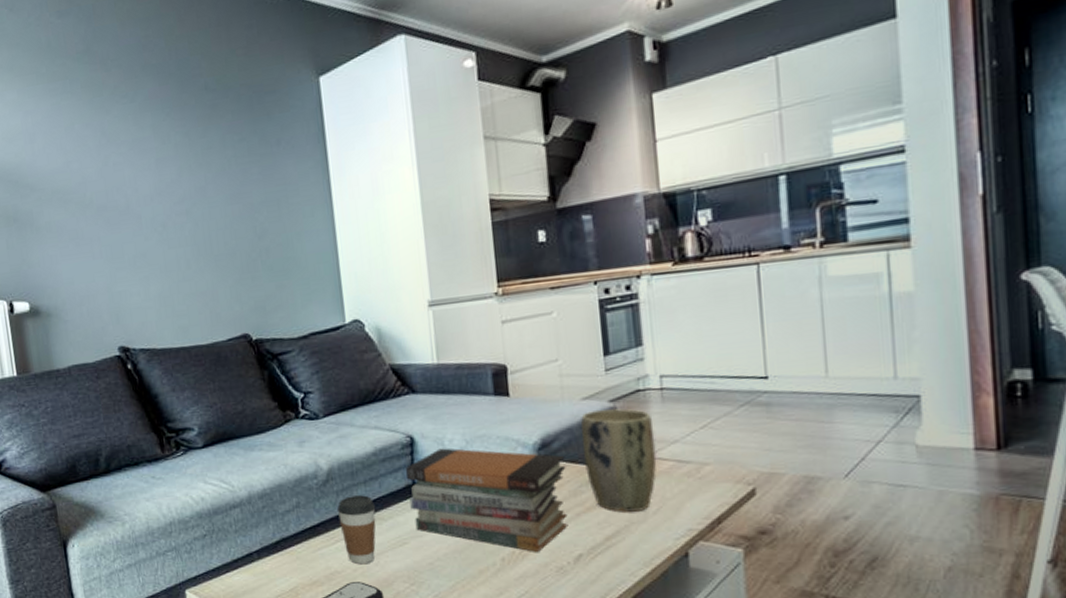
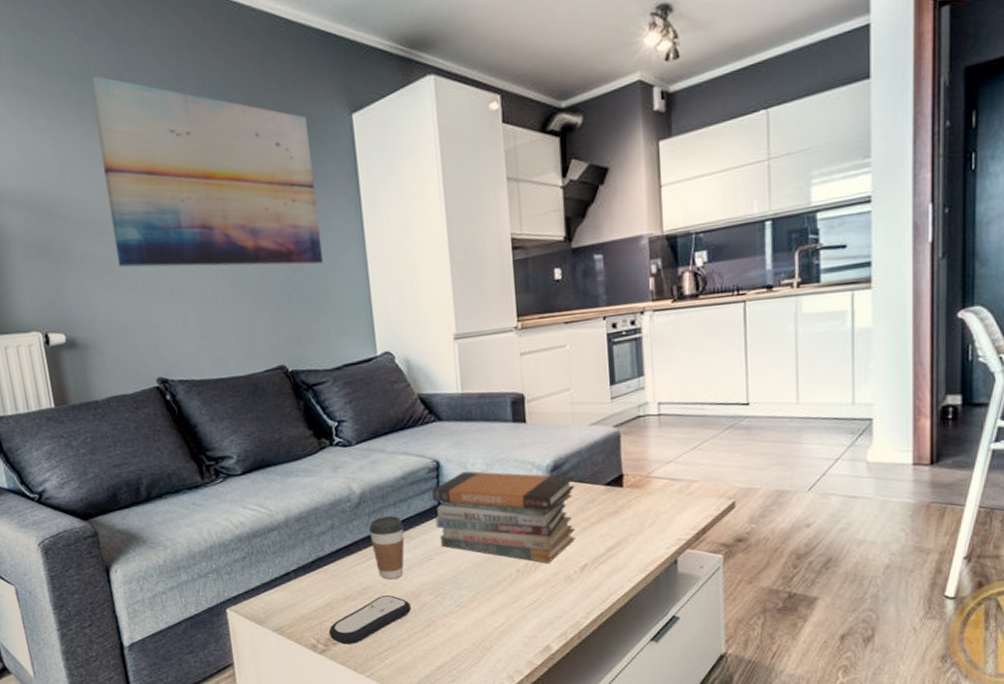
wall art: none [59,49,289,236] -> present [89,75,323,268]
plant pot: present [581,408,657,512] -> none [588,433,653,526]

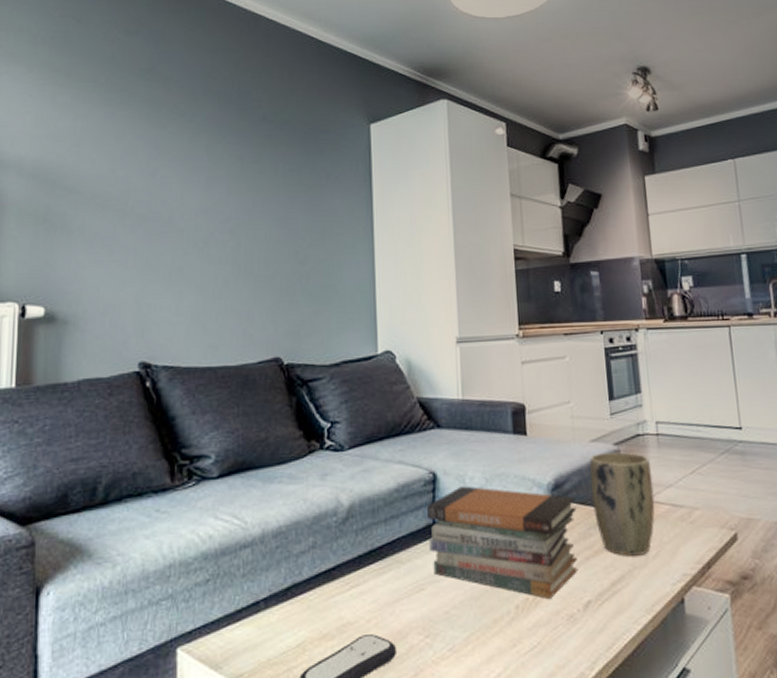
wall art: present [89,75,323,268] -> none [118,64,331,259]
coffee cup: present [368,516,405,580] -> none [354,535,395,614]
plant pot: none [588,433,653,526] -> present [589,452,655,556]

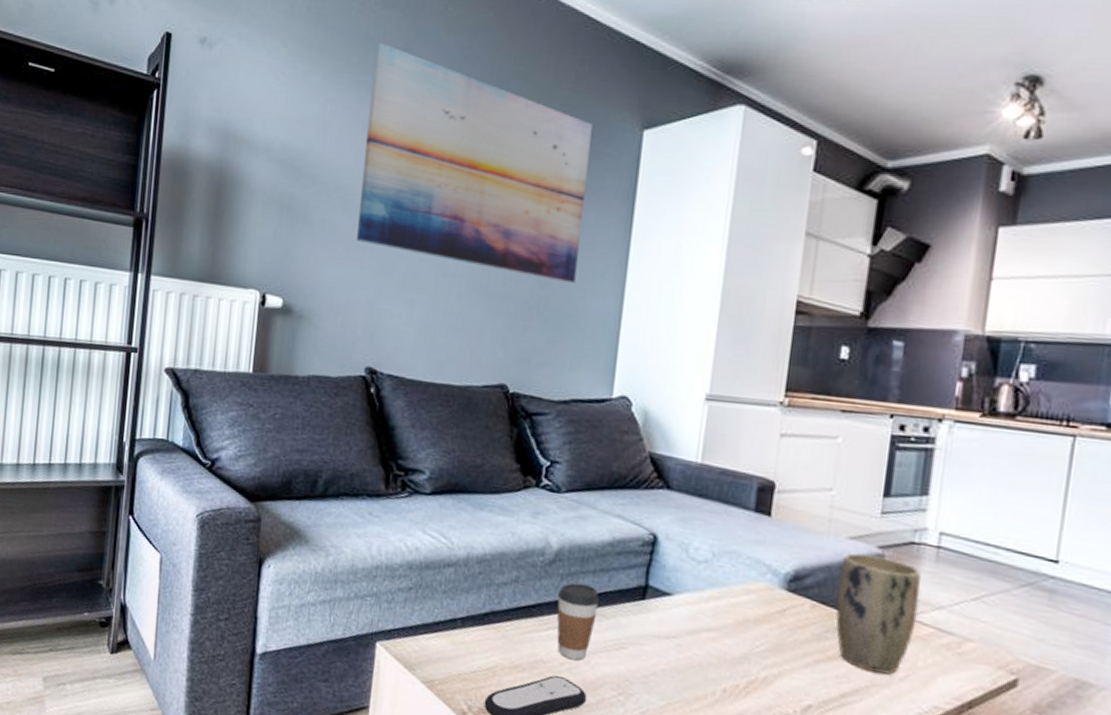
wall art: none [118,64,331,259] -> present [356,42,592,284]
coffee cup: none [354,535,395,614] -> present [556,583,600,660]
book stack: present [427,486,579,599] -> none [637,554,817,692]

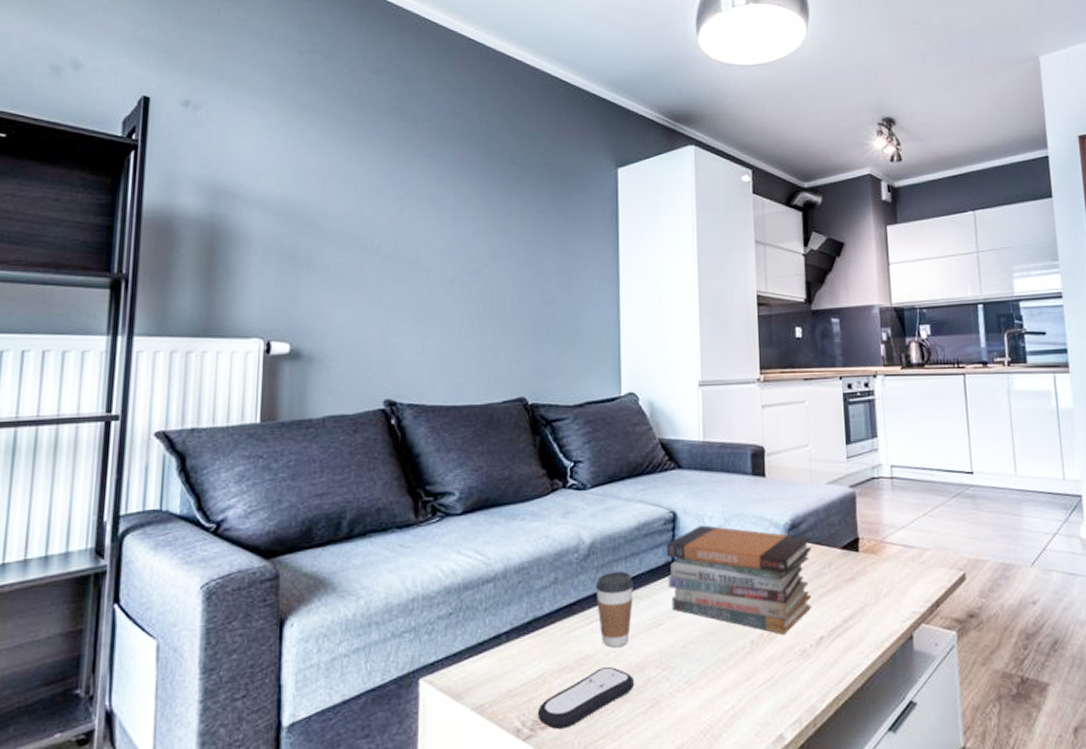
wall art: present [356,42,592,284] -> none [364,102,576,301]
book stack: none [637,554,817,692] -> present [667,525,812,634]
plant pot: present [836,553,921,675] -> none [825,494,888,594]

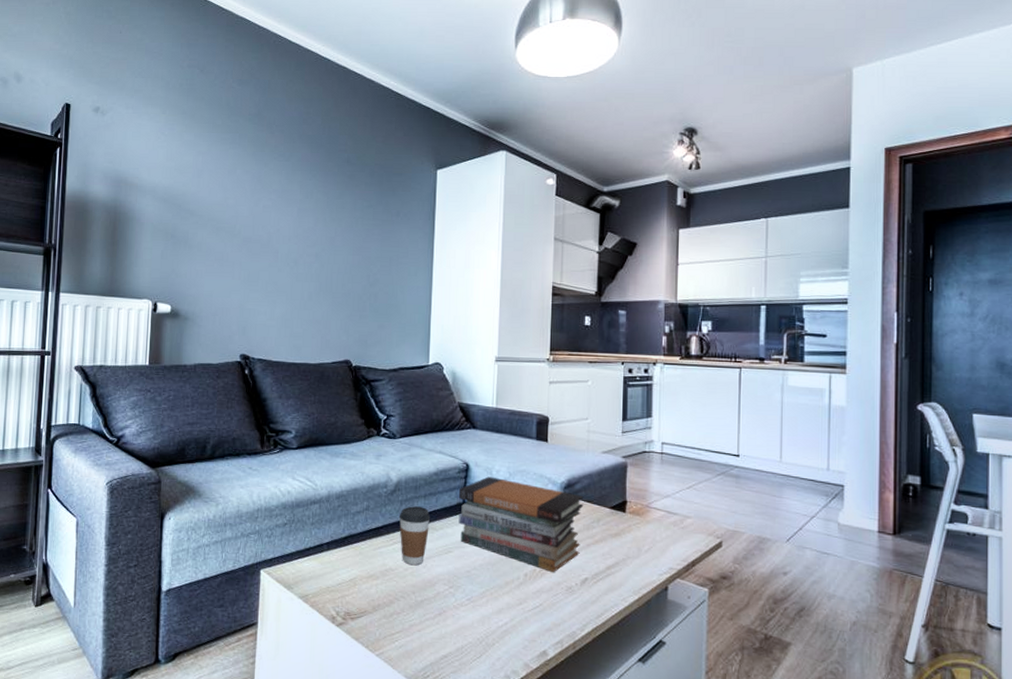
remote control: present [537,667,635,729] -> none [348,579,427,621]

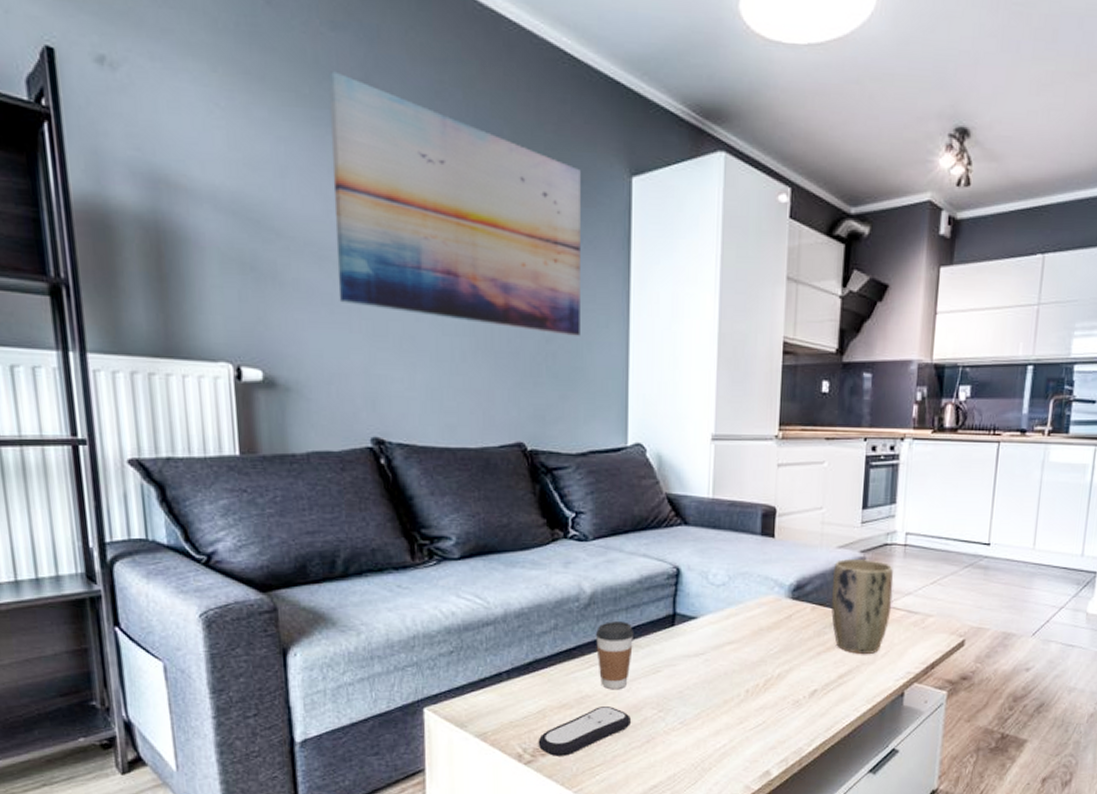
wall art: none [227,110,400,283] -> present [328,71,581,337]
remote control: none [348,579,427,621] -> present [538,706,632,756]
book stack: present [458,476,584,572] -> none [668,582,815,686]
plant pot: none [598,462,653,549] -> present [831,558,894,654]

